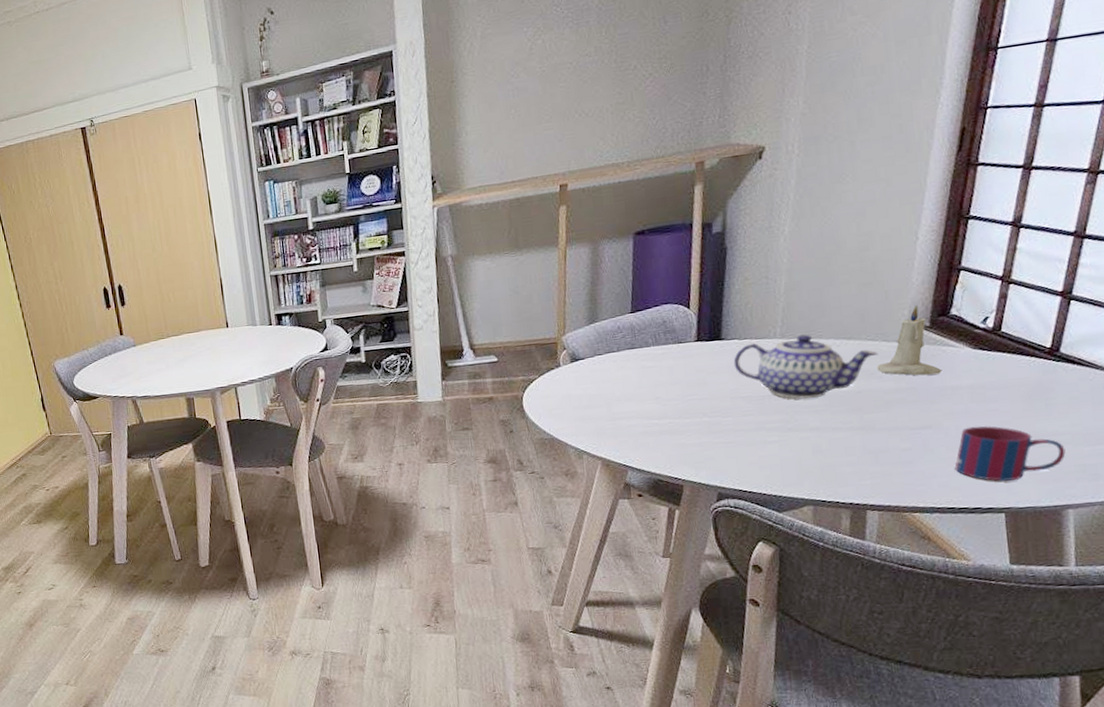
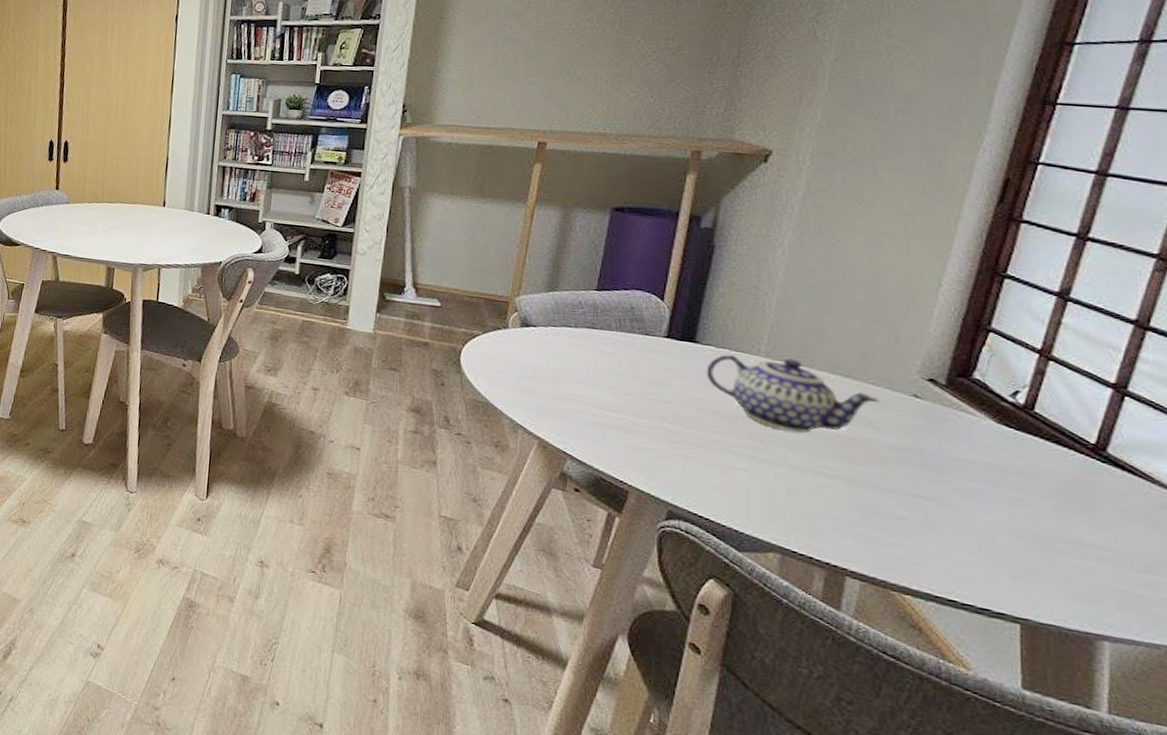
candle: present [877,306,941,376] -> none [876,358,955,441]
mug: present [954,425,1066,482] -> none [961,511,1105,589]

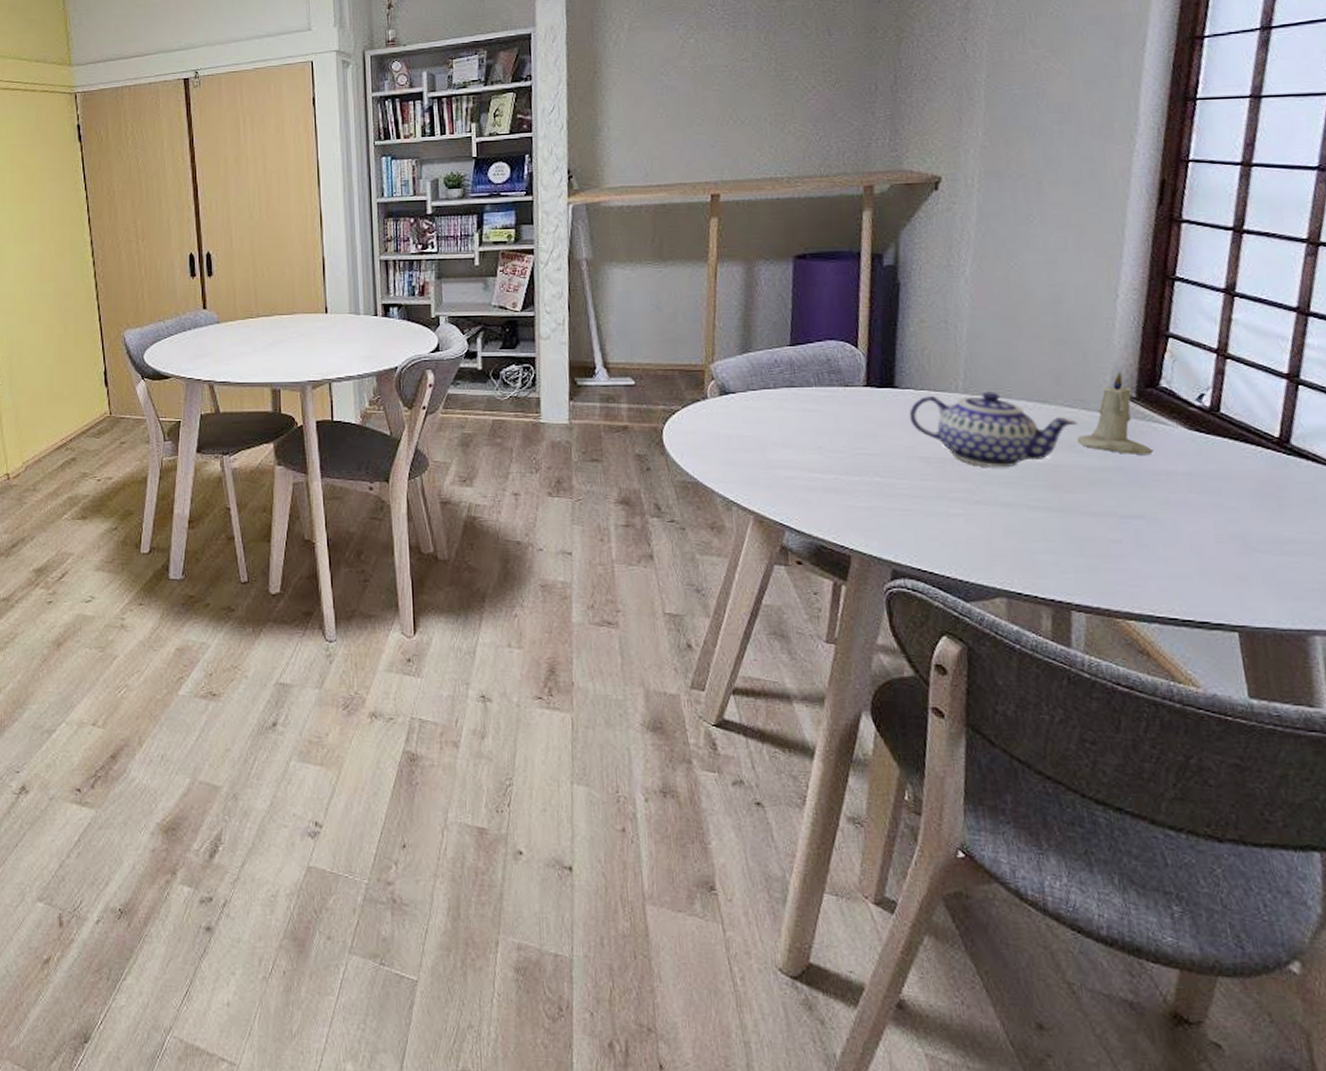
candle: none [876,358,955,441] -> present [1077,372,1153,454]

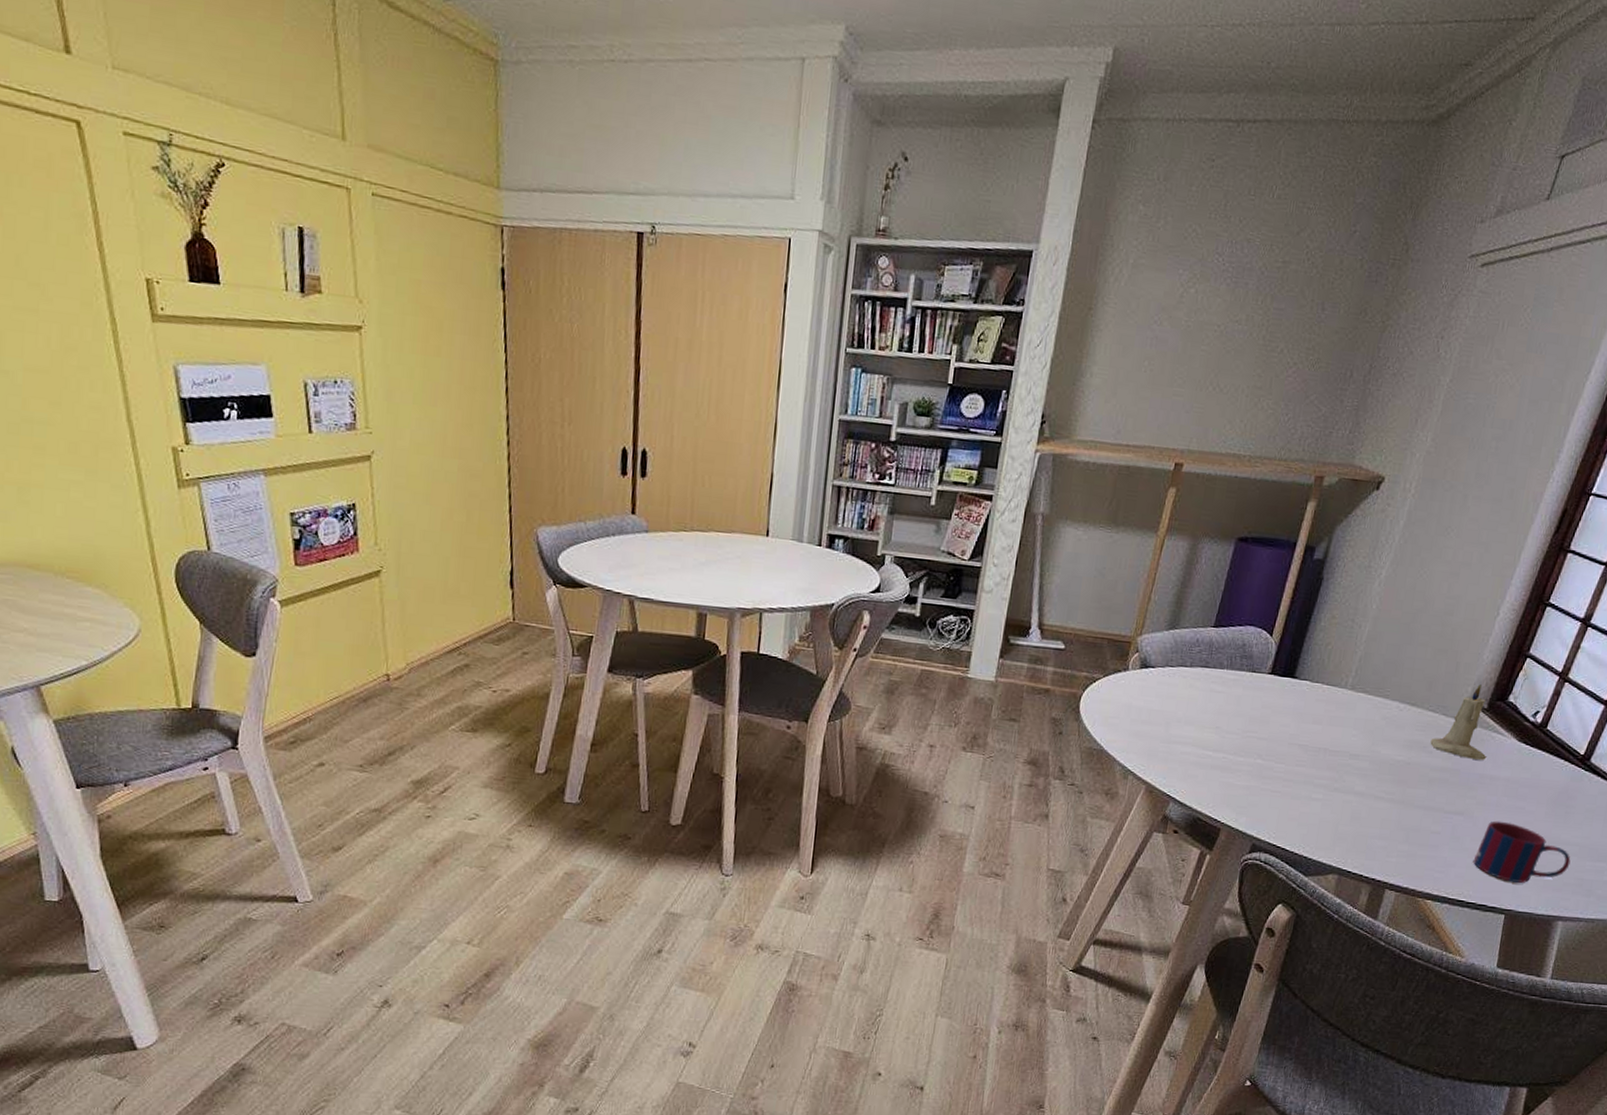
teapot: present [908,391,1078,467] -> none [1299,688,1435,761]
mug: none [1174,522,1307,592] -> present [1473,820,1571,883]

